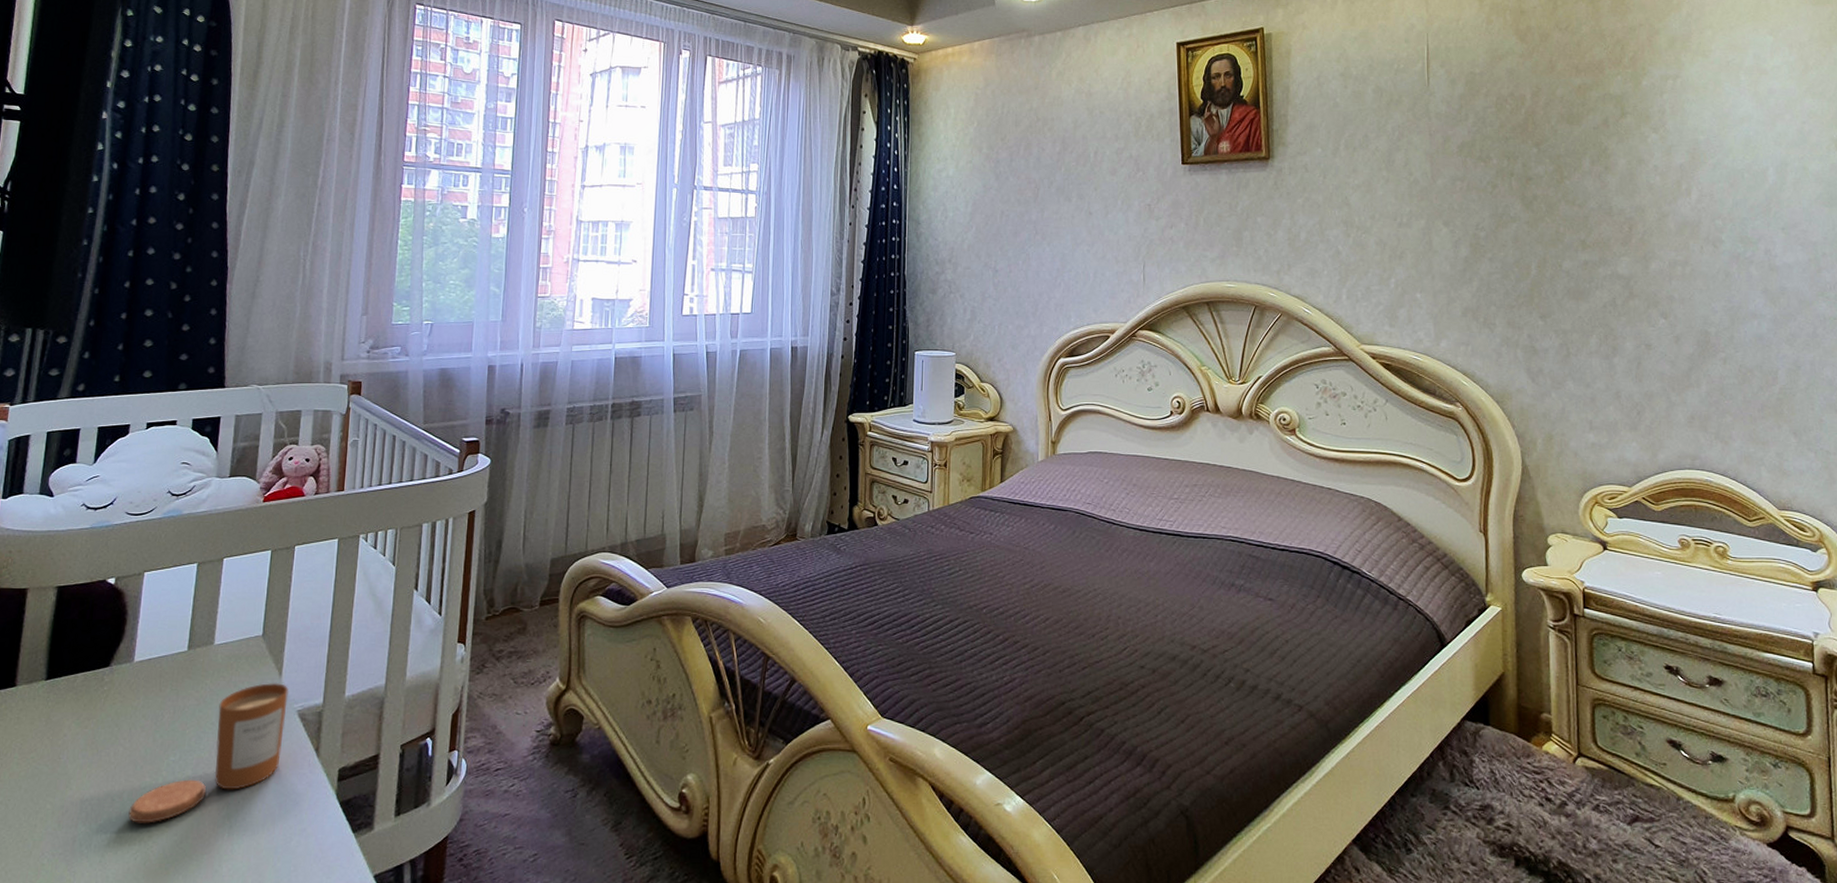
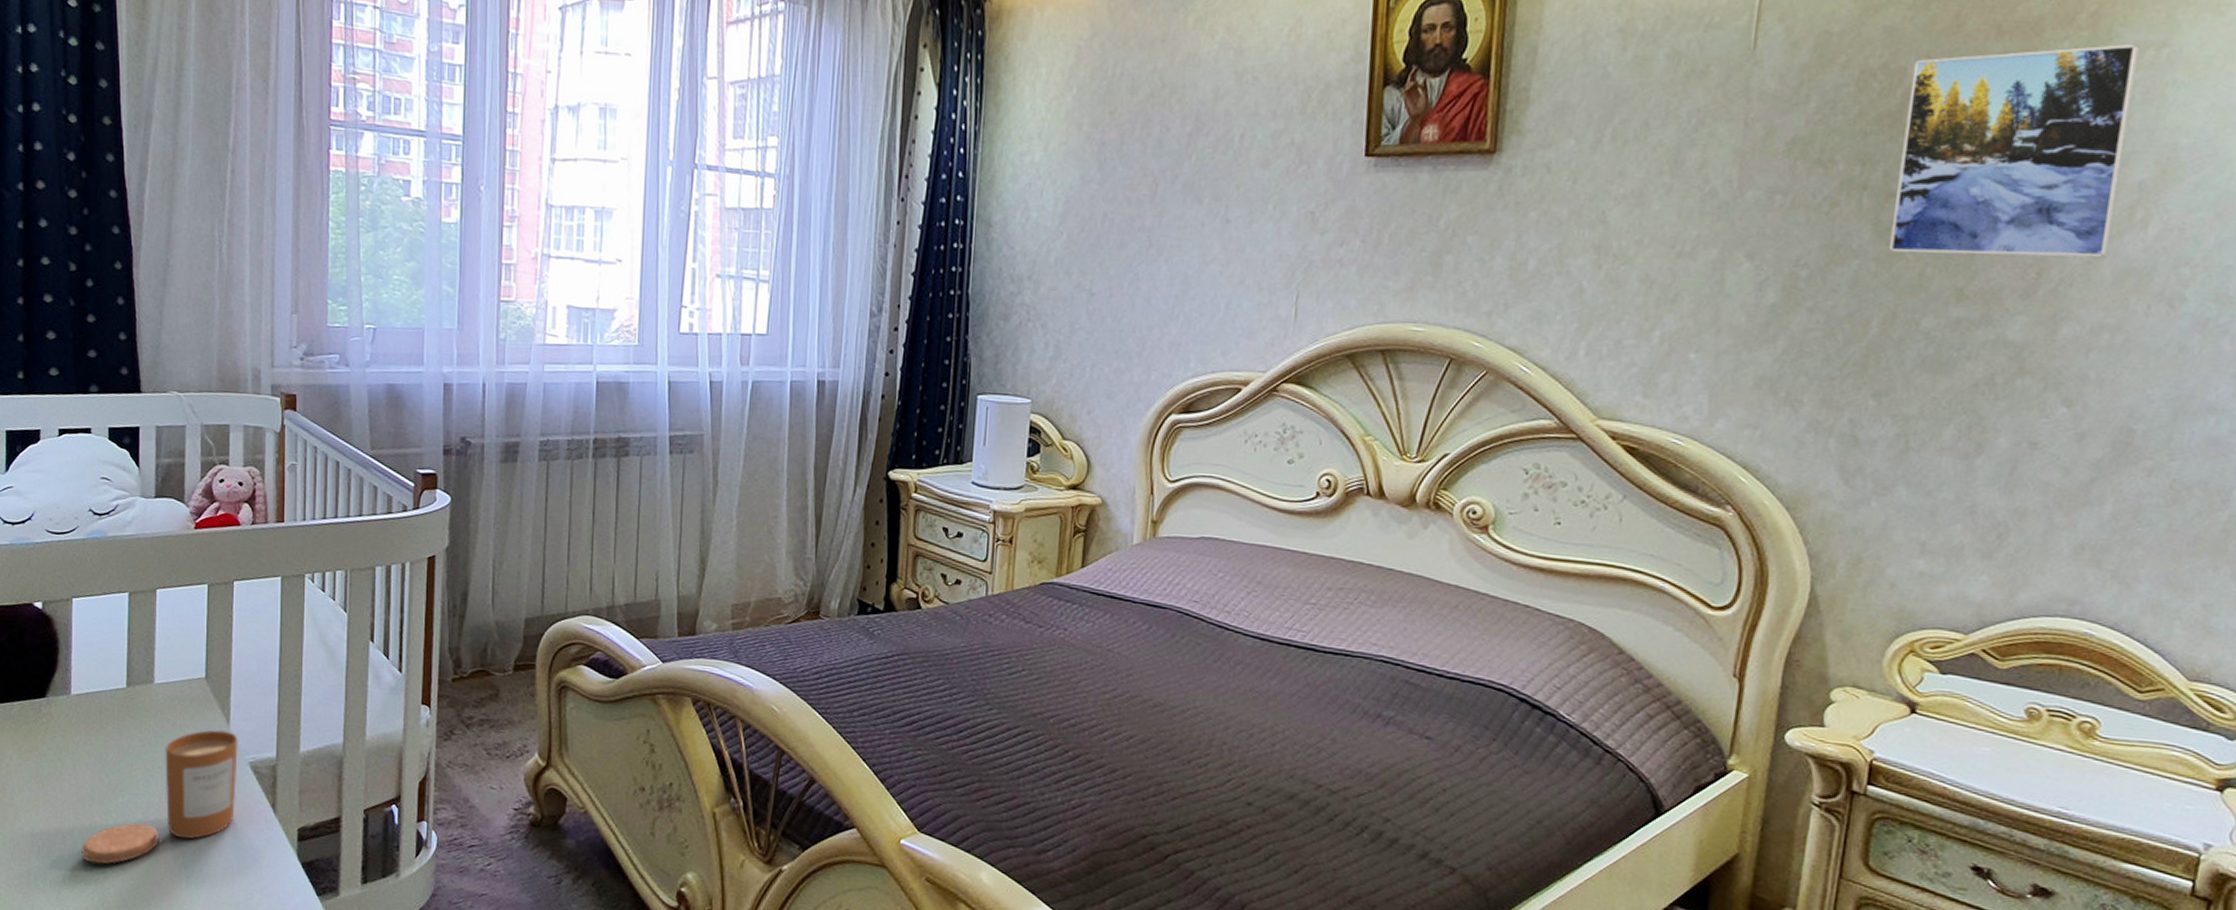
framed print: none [1529,76,1671,218] -> present [1888,43,2139,258]

